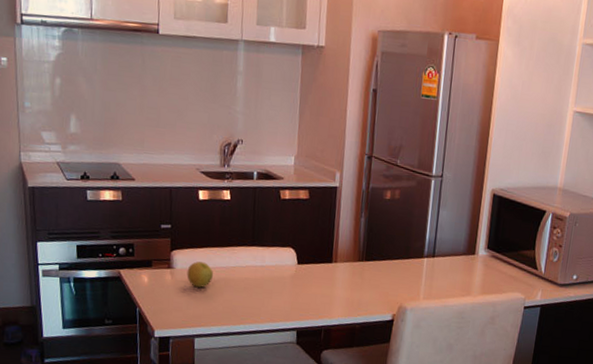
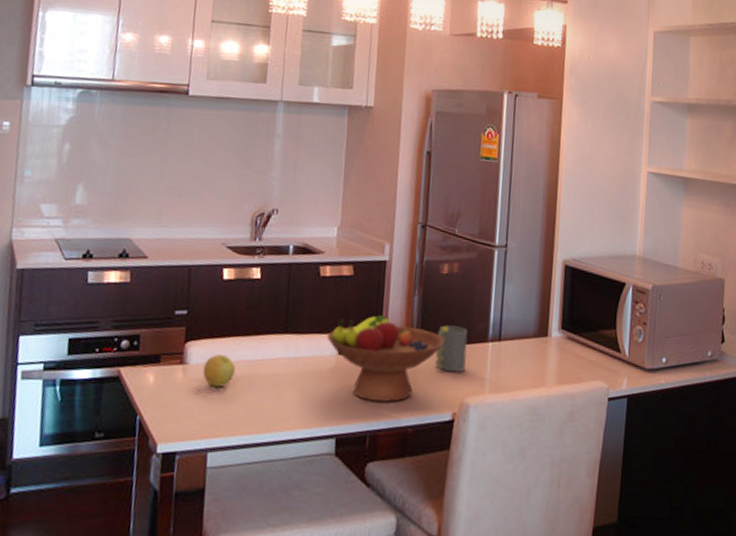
fruit bowl: none [288,233,387,304] -> present [327,315,445,402]
mug: none [379,243,407,282] -> present [435,325,468,373]

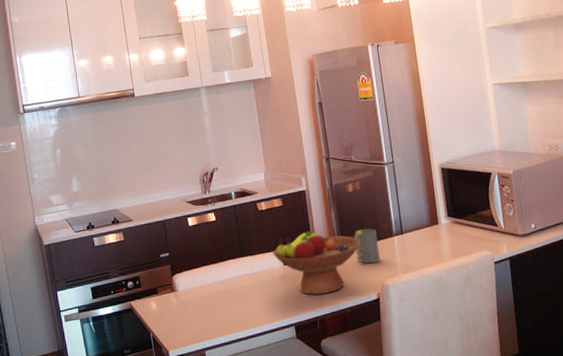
apple: present [202,354,235,387] -> none [189,280,212,304]

